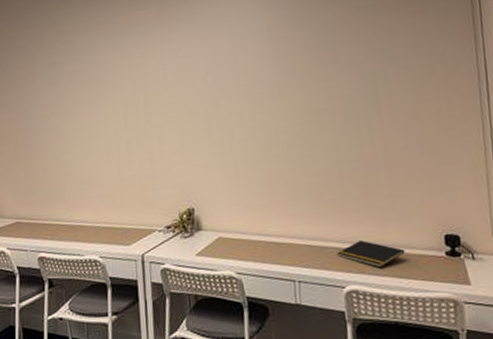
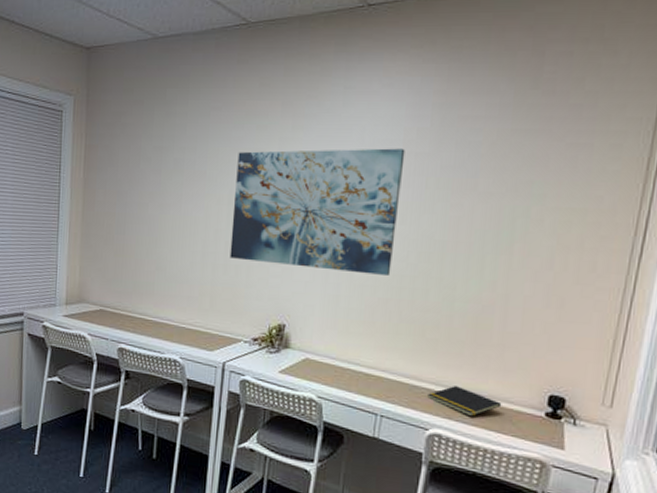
wall art: none [125,35,280,154] -> present [229,148,405,275]

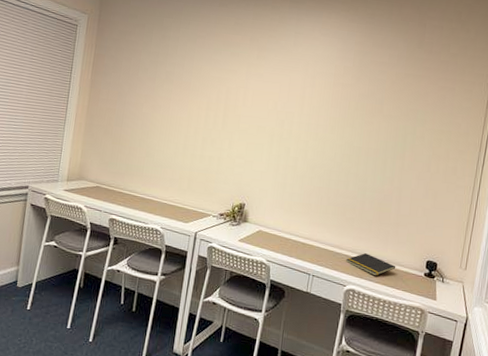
wall art: present [229,148,405,275] -> none [205,71,336,170]

